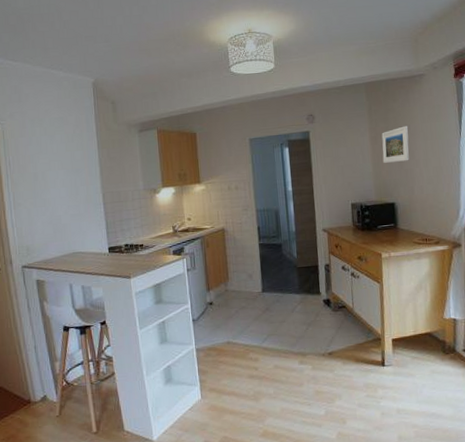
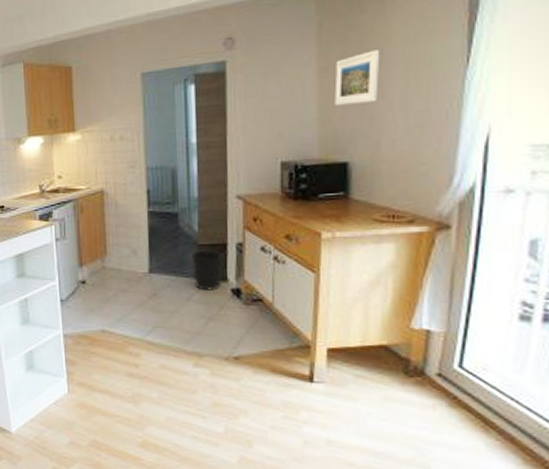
wastebasket: none [293,271,316,303] -> present [191,250,224,291]

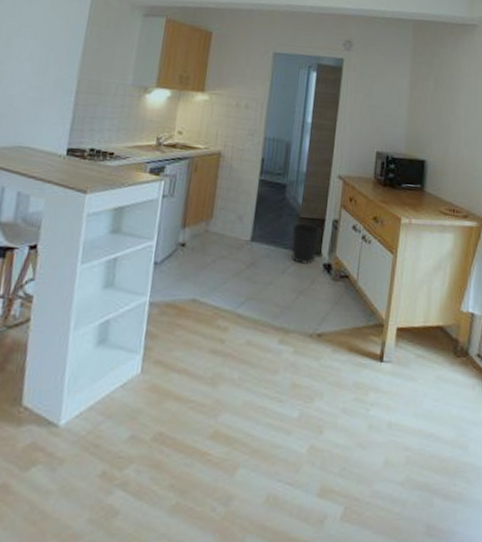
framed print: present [334,49,380,107] -> none [419,76,453,116]

